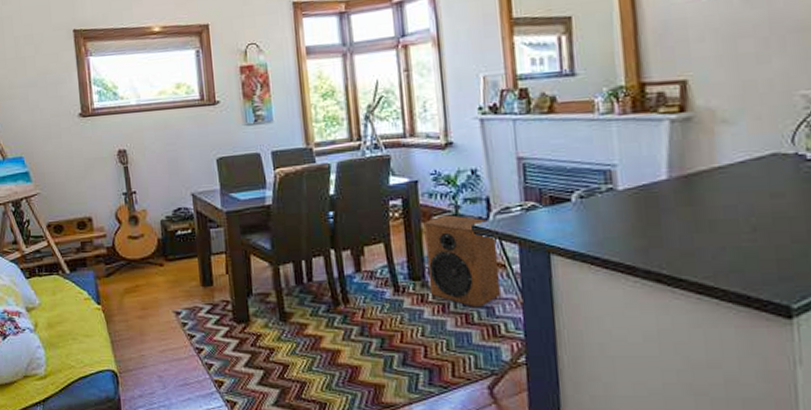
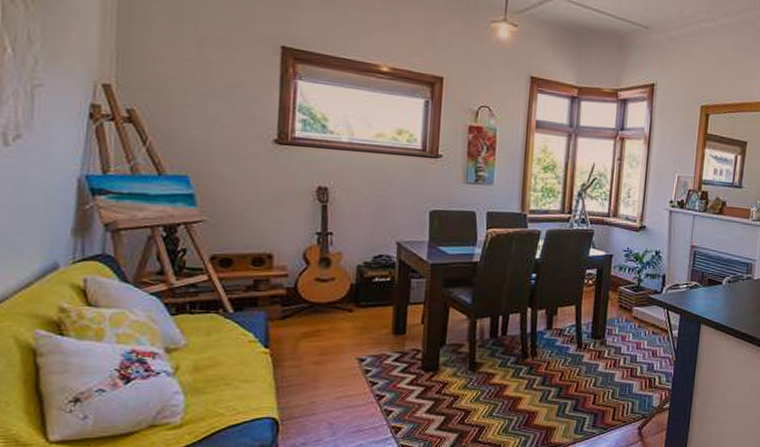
speaker: present [425,215,500,307] -> none [606,286,665,363]

